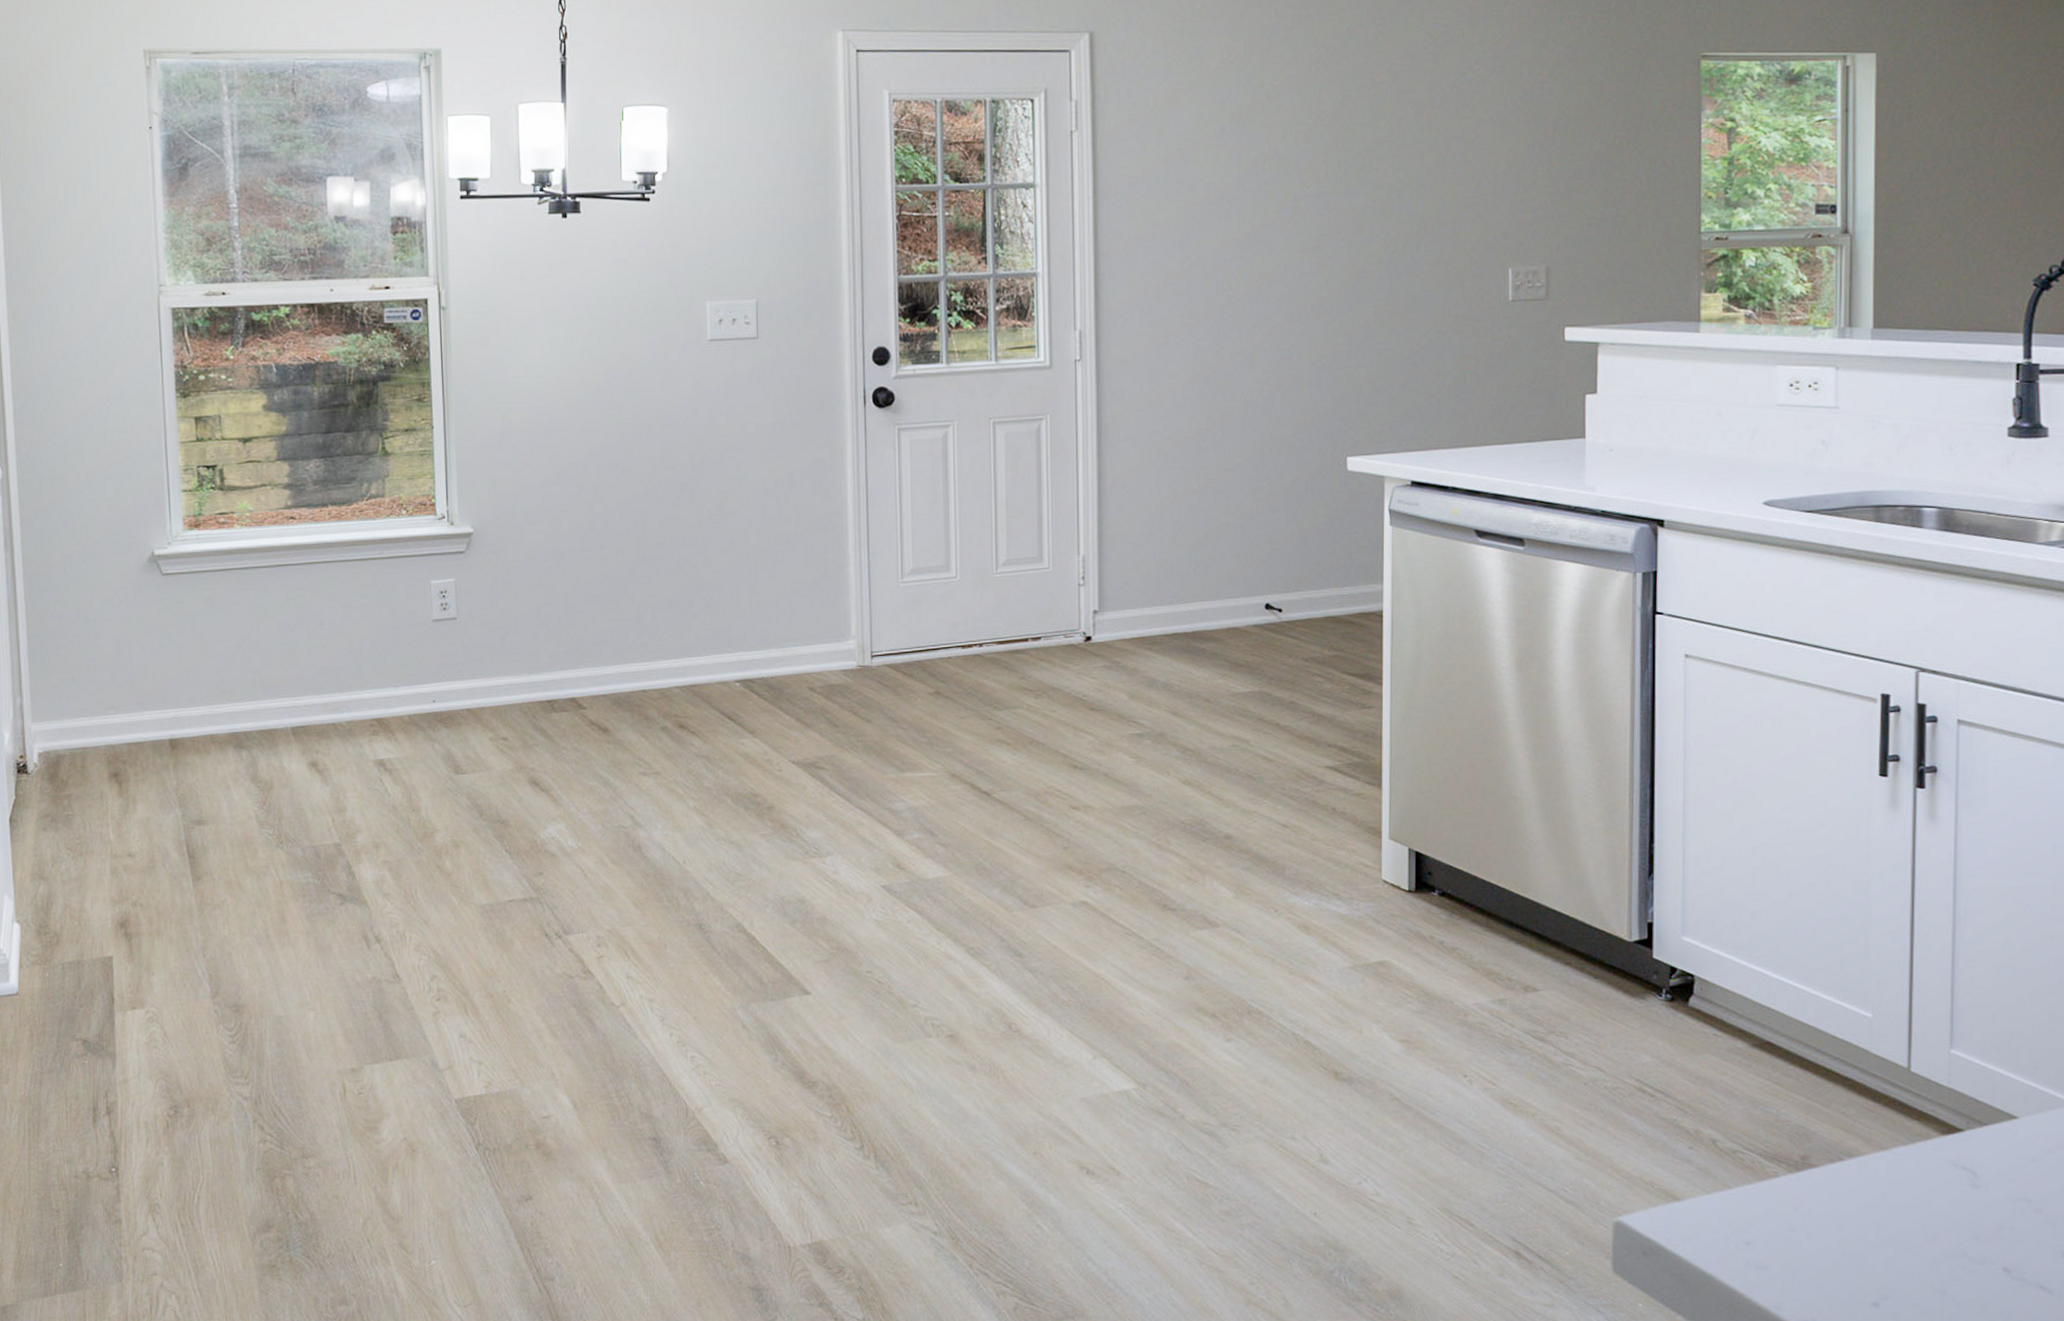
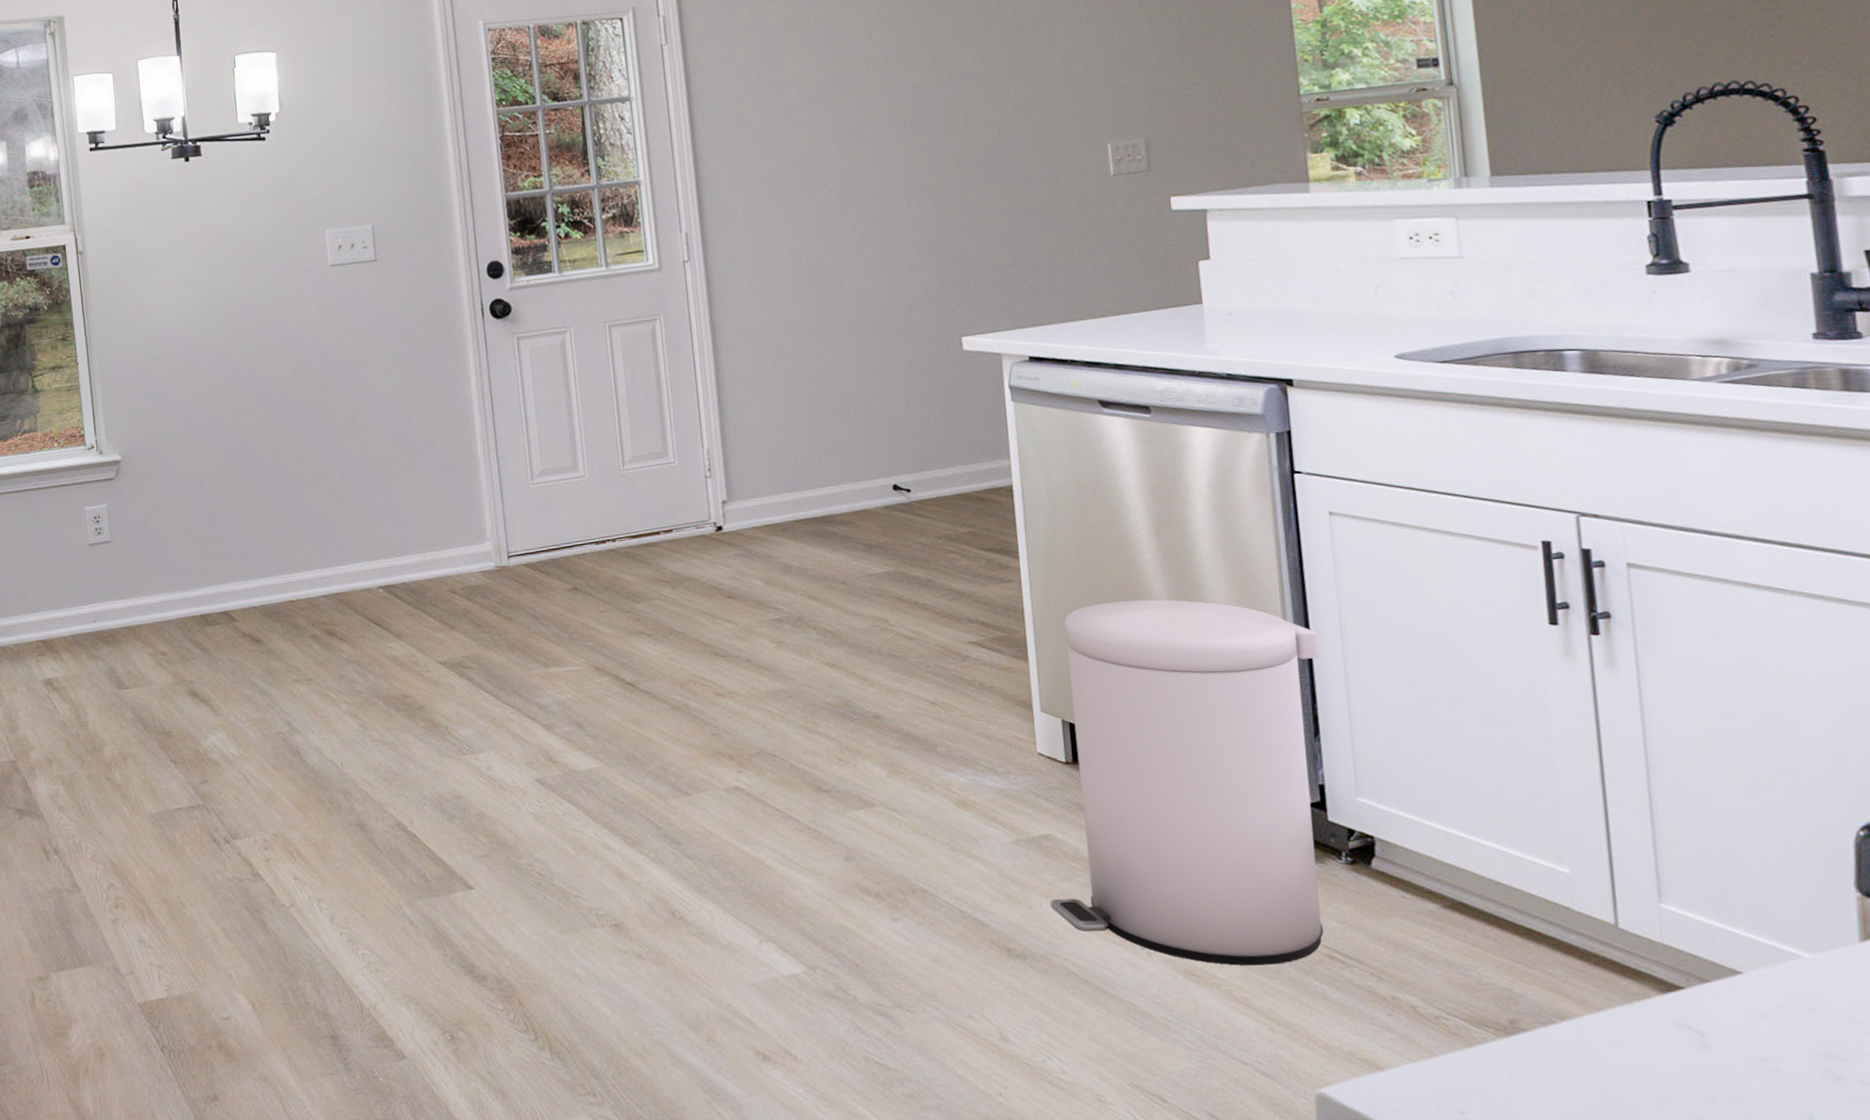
pedal bin: none [1380,732,1662,1096] -> present [1050,599,1323,966]

